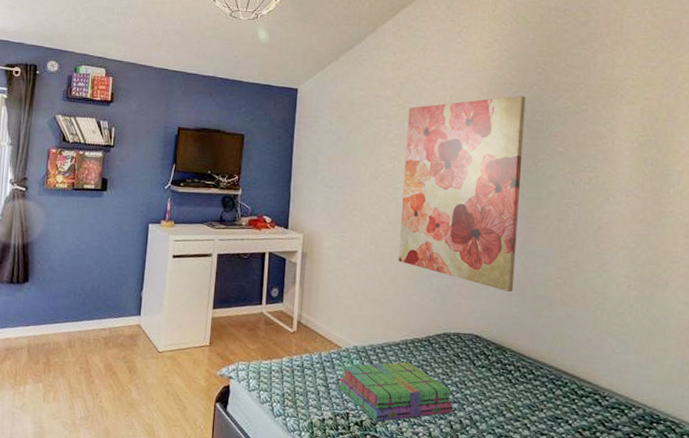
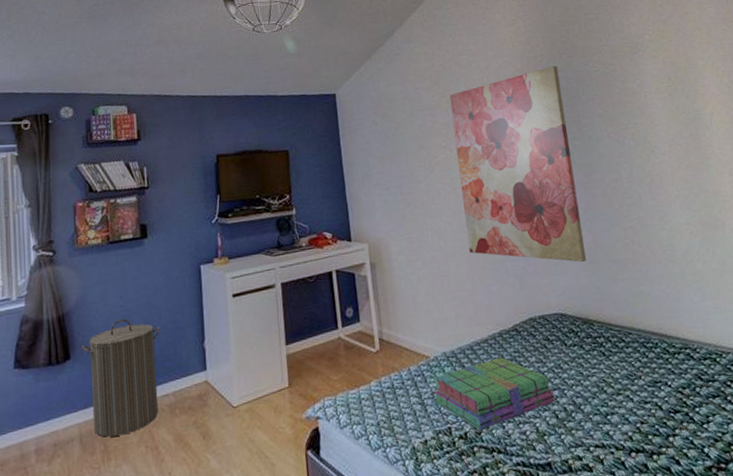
laundry hamper: none [39,256,106,354] -> present [81,318,160,437]

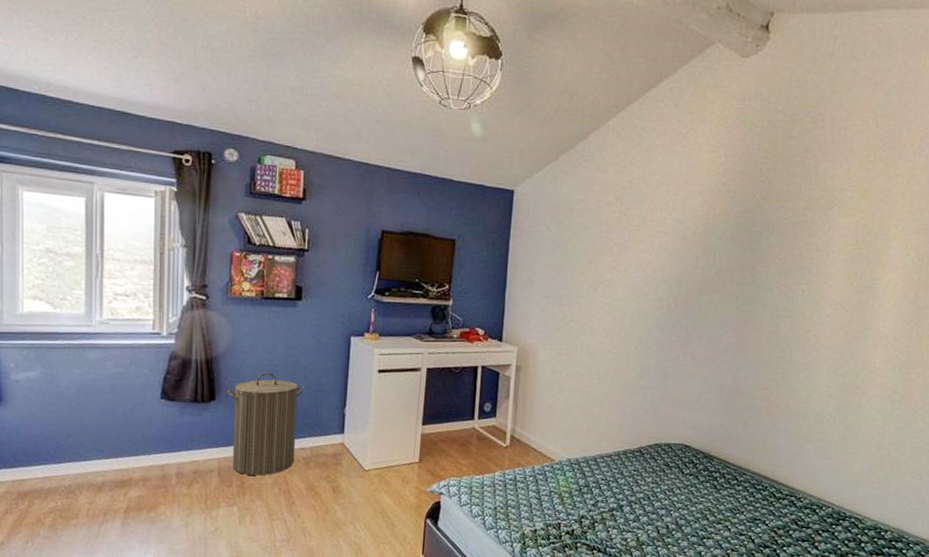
stack of books: present [434,357,555,431] -> none [551,472,661,531]
wall art: present [449,66,587,263] -> none [613,204,748,403]

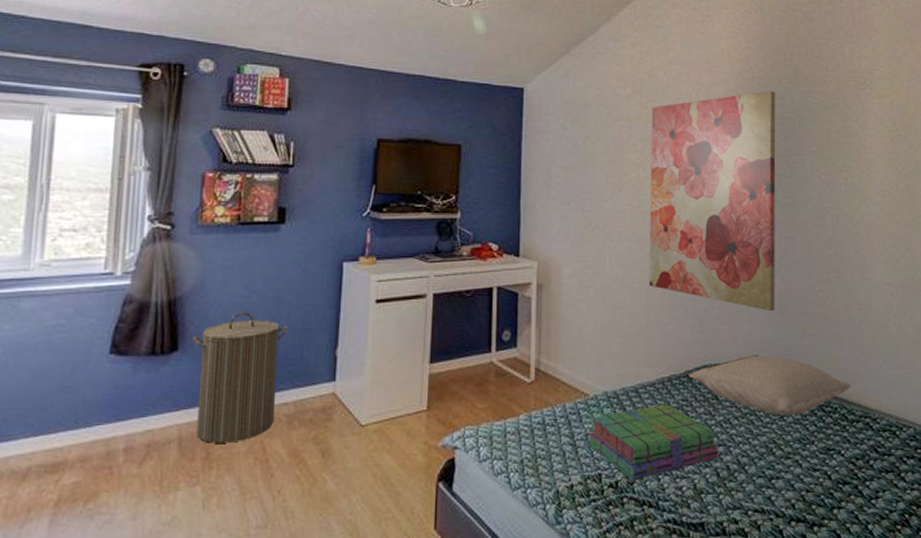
stack of books: none [551,472,661,531] -> present [588,404,718,481]
wall art: none [613,204,748,403] -> present [648,91,776,312]
pillow: none [641,438,782,490] -> present [689,355,851,416]

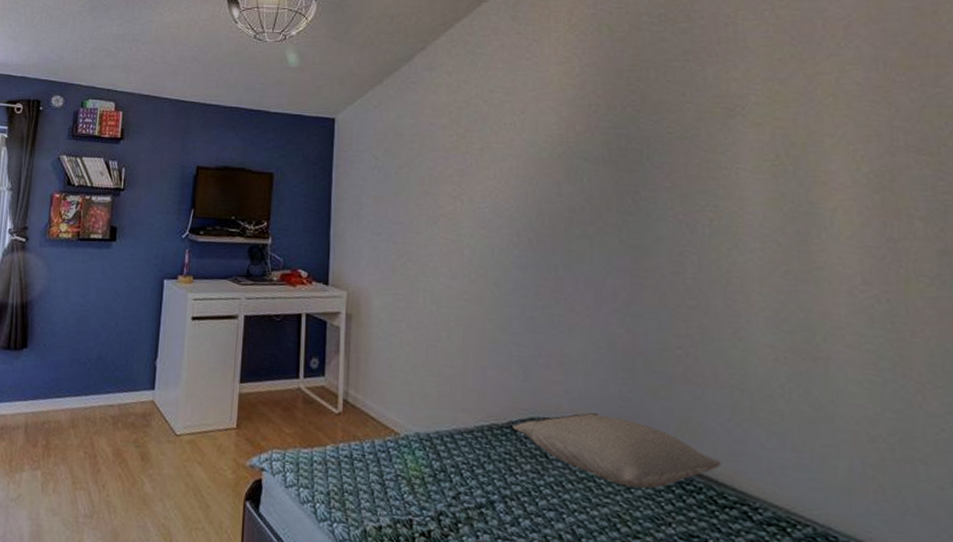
laundry hamper: present [193,312,287,443] -> none [38,318,115,436]
stack of books: present [588,404,718,481] -> none [398,454,548,534]
wall art: present [648,91,776,312] -> none [466,119,619,366]

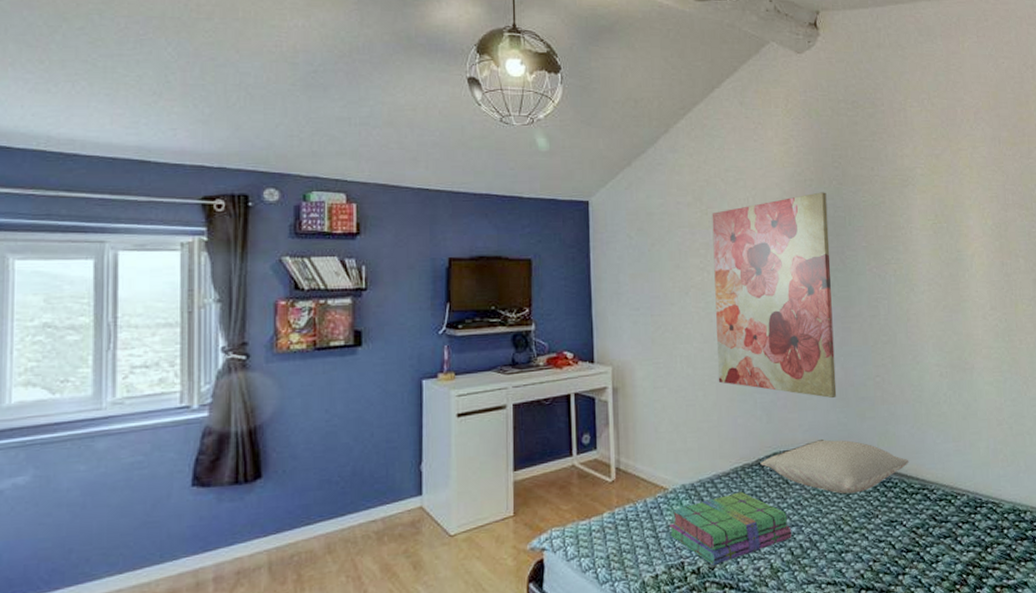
stack of books: none [398,454,548,534] -> present [669,491,792,566]
wall art: none [466,119,619,366] -> present [712,192,837,399]

